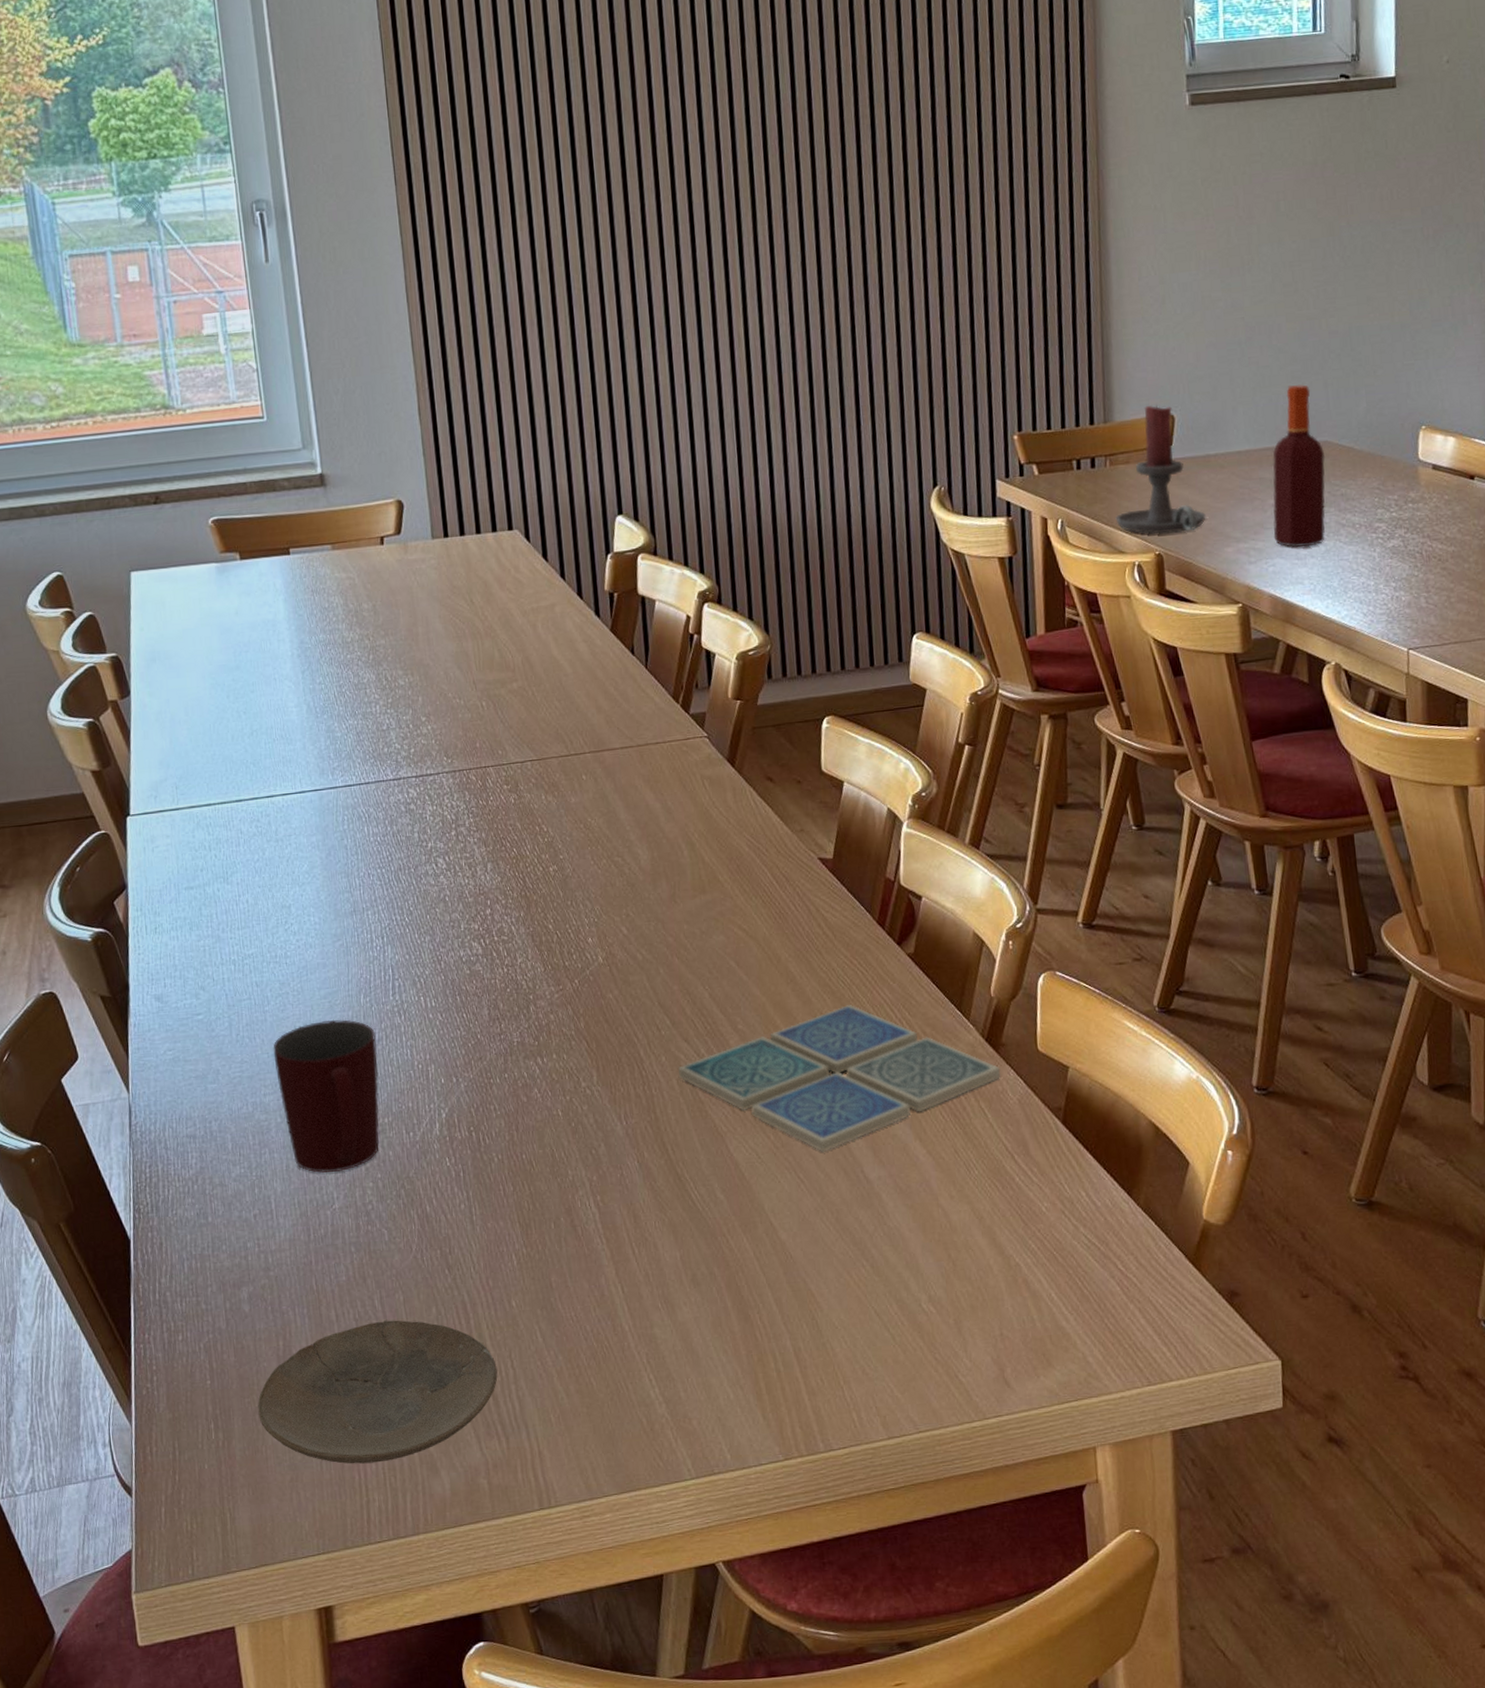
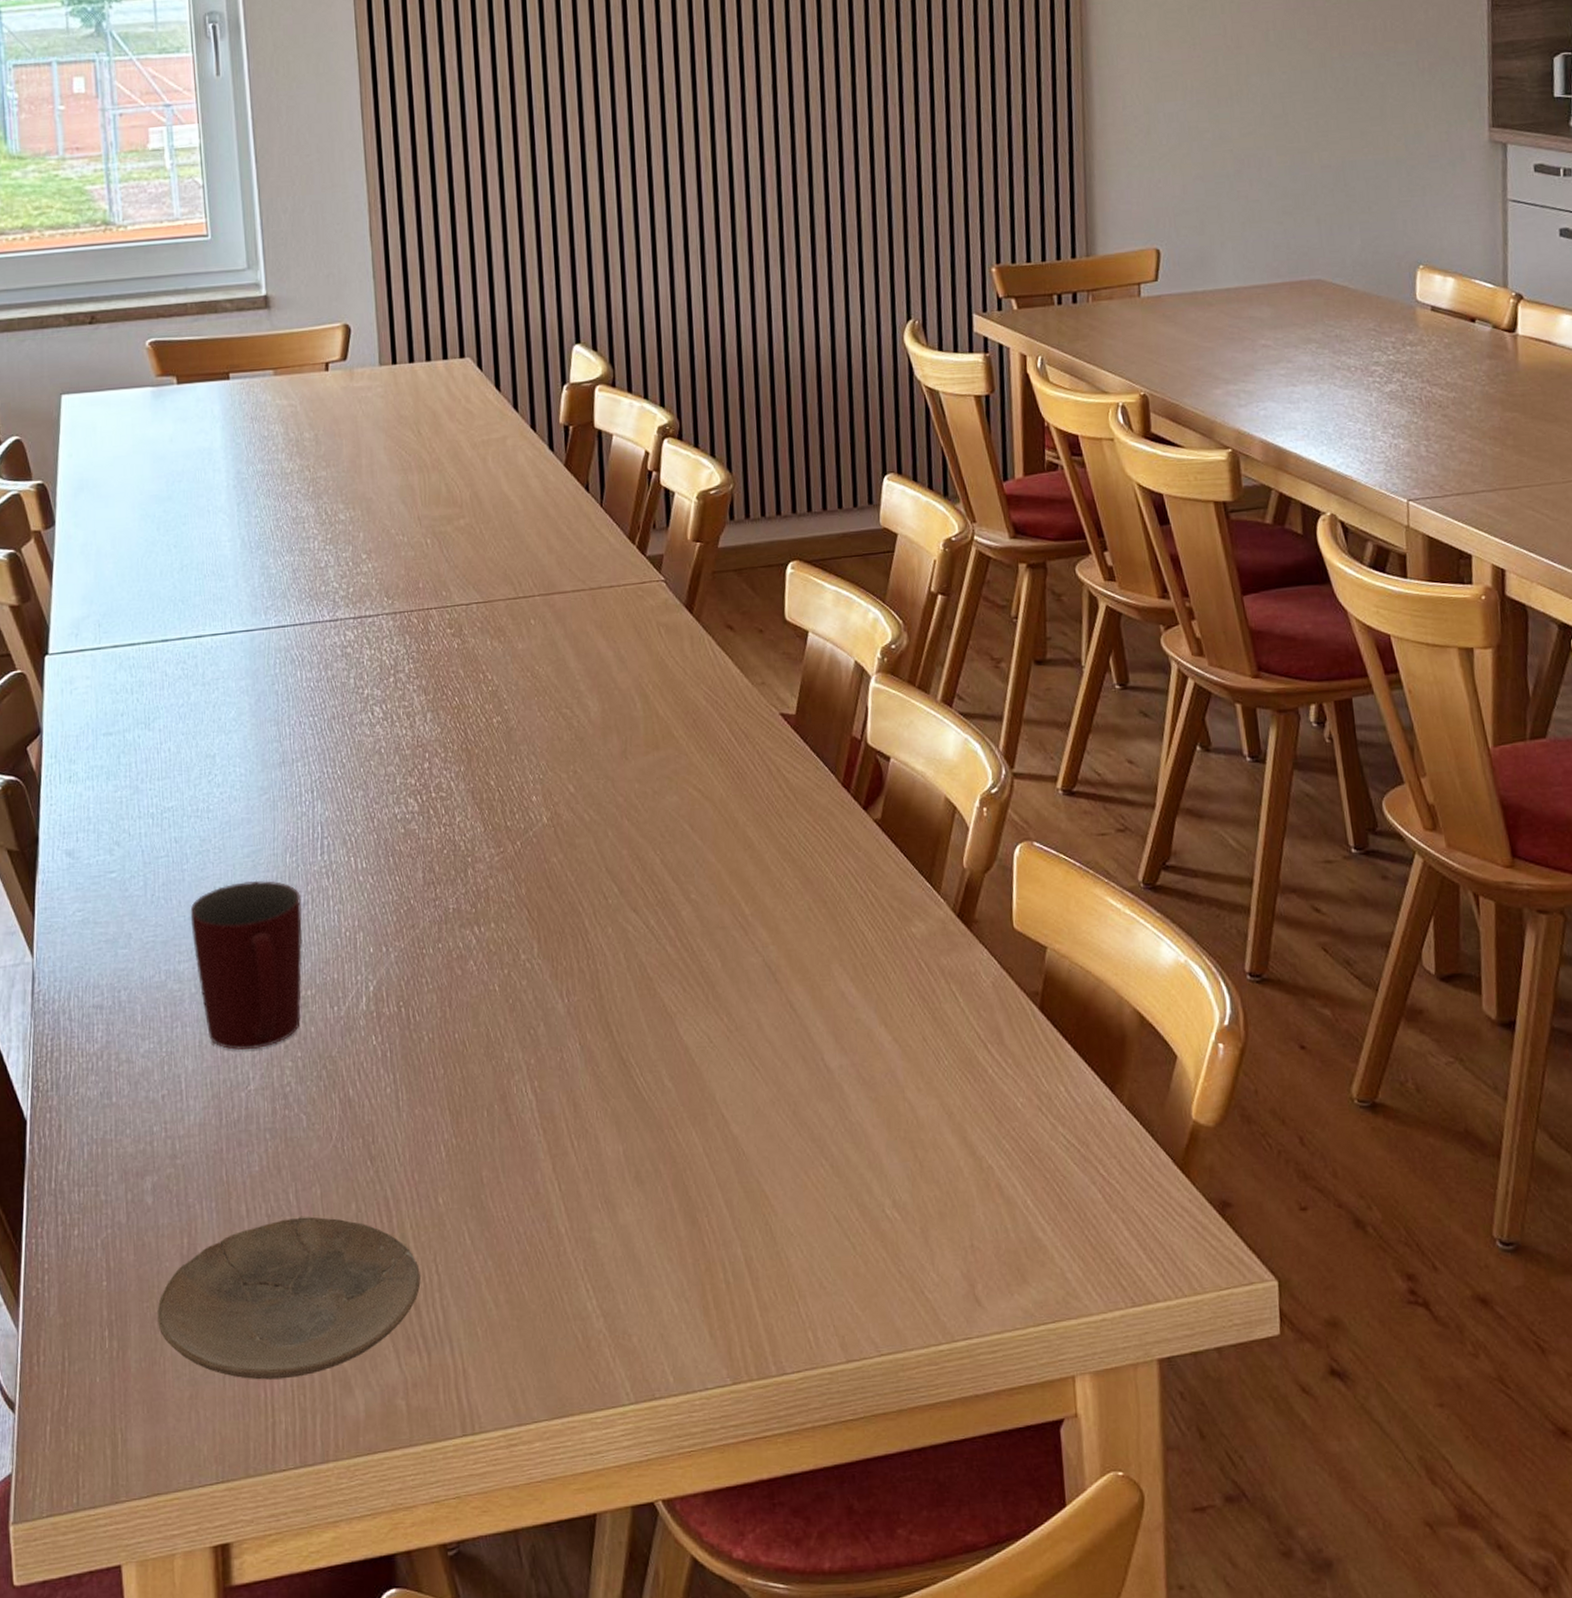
drink coaster: present [678,1005,1001,1152] -> none [626,874,974,1037]
candle holder: present [1115,404,1206,535] -> none [1098,238,1194,374]
bottle: present [1272,384,1326,548] -> none [1263,220,1320,391]

